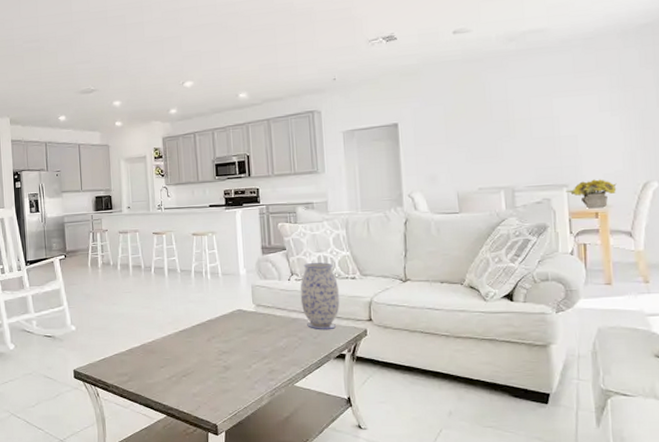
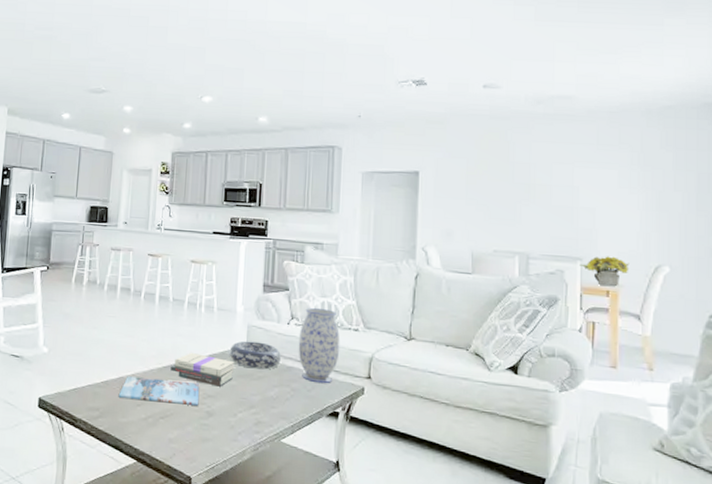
magazine: none [143,341,216,363] -> present [118,376,200,406]
books: none [186,315,244,343] -> present [170,352,235,387]
decorative bowl: none [237,299,287,324] -> present [229,341,282,370]

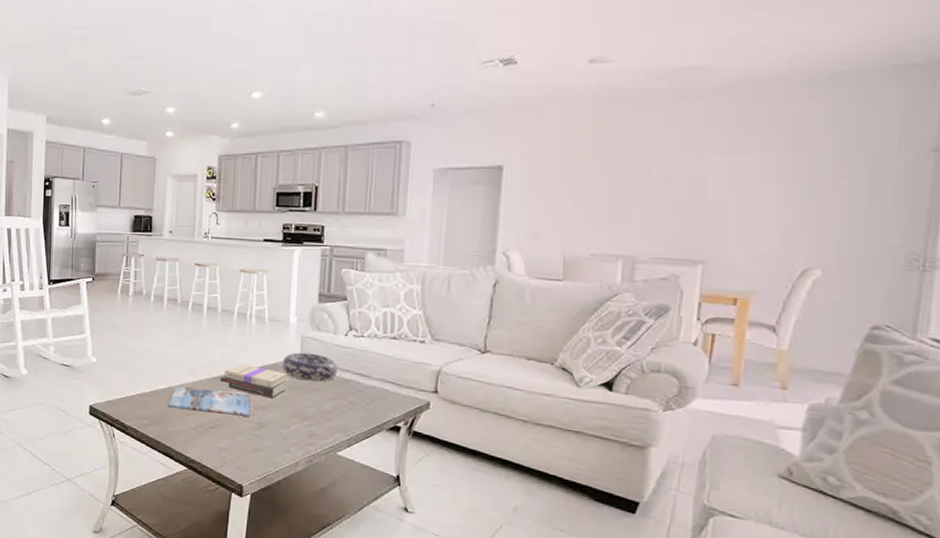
vase: present [298,308,340,384] -> none [356,318,404,398]
sunflower: present [579,256,630,286] -> none [700,258,767,293]

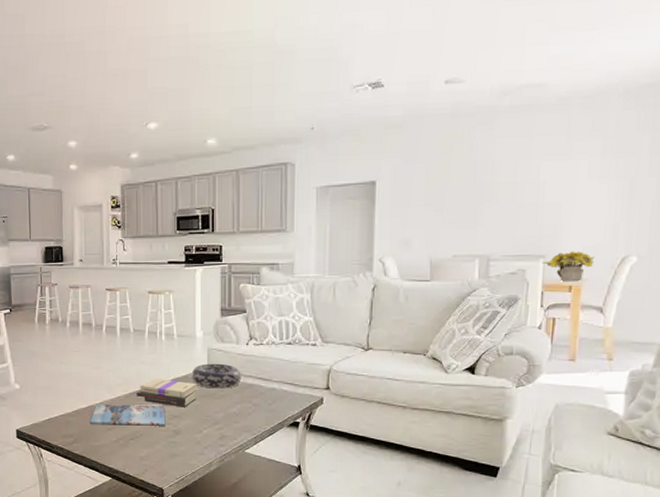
sunflower: none [700,258,767,293] -> present [542,251,595,281]

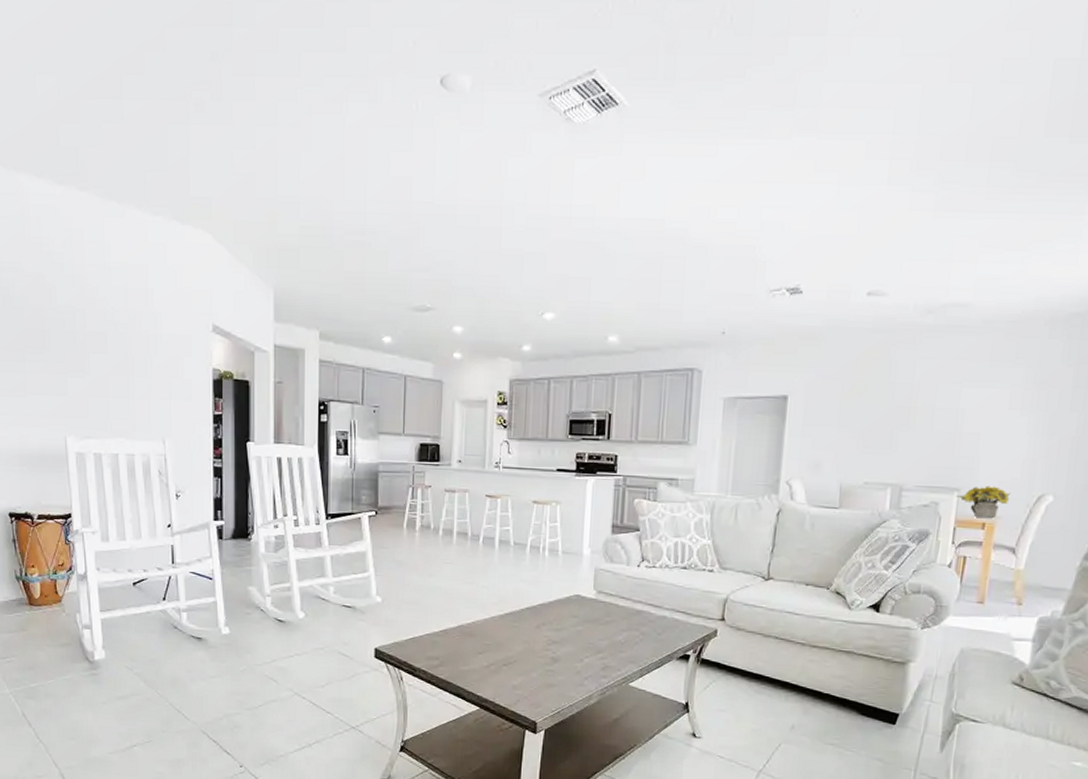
magazine: present [89,404,166,426] -> none [458,624,544,652]
books: present [136,378,197,407] -> none [513,598,581,633]
decorative bowl: present [191,363,242,389] -> none [575,585,631,614]

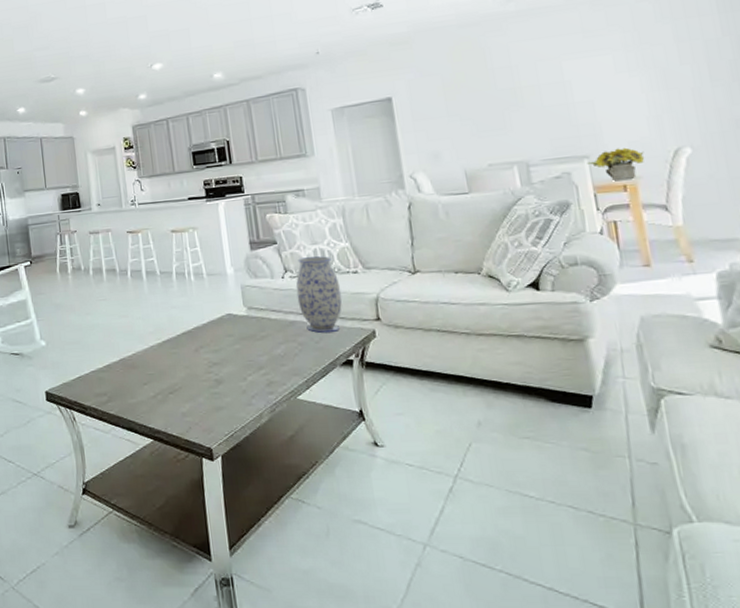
vase: none [648,549,694,627] -> present [295,256,343,334]

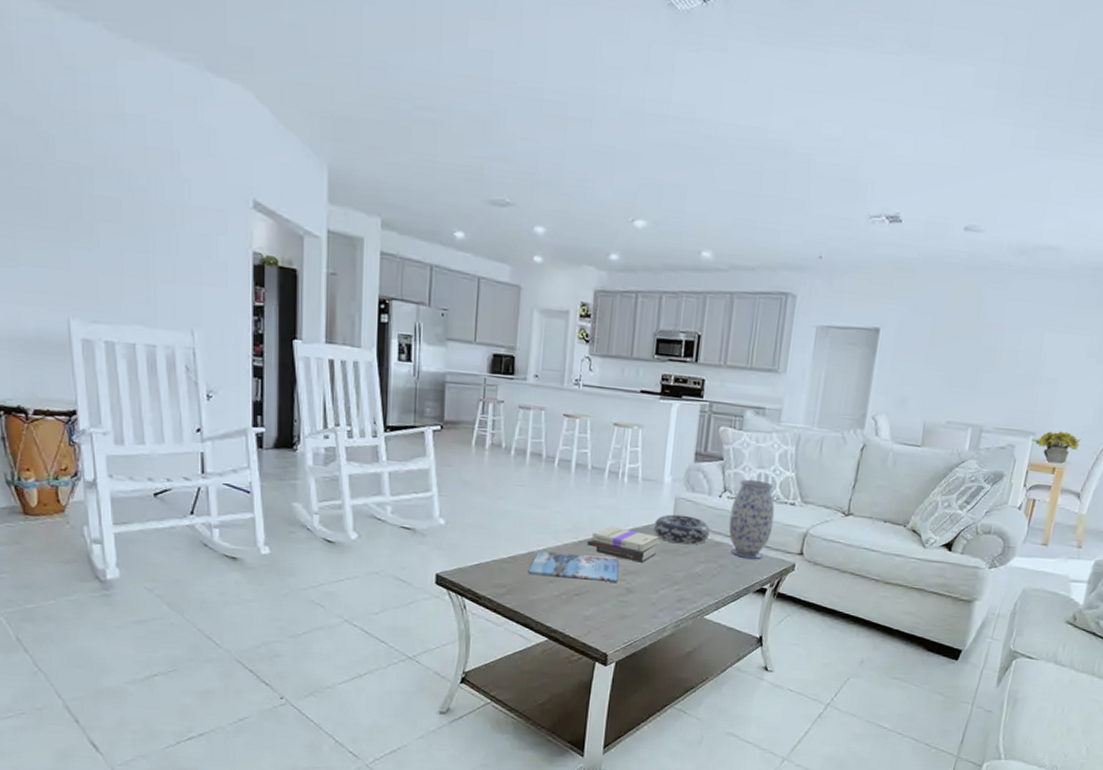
magazine: none [123,352,206,380] -> present [528,551,619,582]
books: none [170,322,236,353] -> present [587,525,659,563]
decorative bowl: none [226,301,283,329] -> present [653,514,711,545]

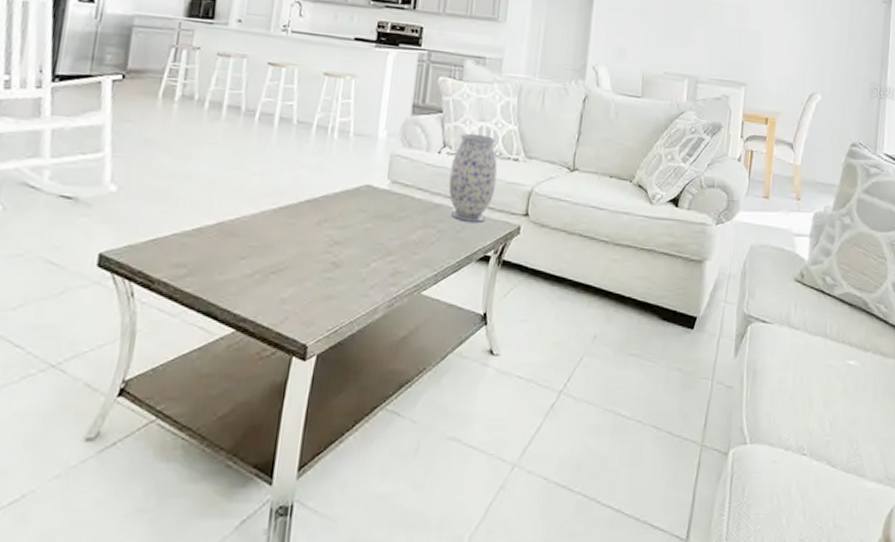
magazine: present [528,551,619,582] -> none [215,221,325,255]
books: present [587,525,659,563] -> none [288,188,372,231]
decorative bowl: present [653,514,711,545] -> none [365,173,429,208]
sunflower: present [1031,431,1081,463] -> none [743,82,788,113]

